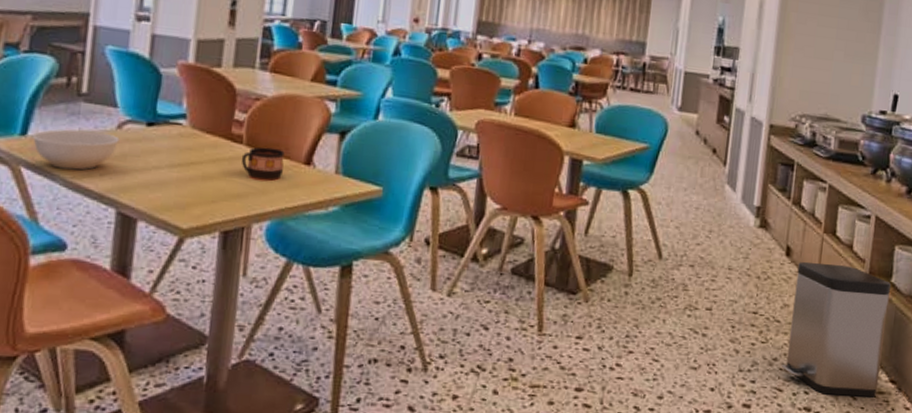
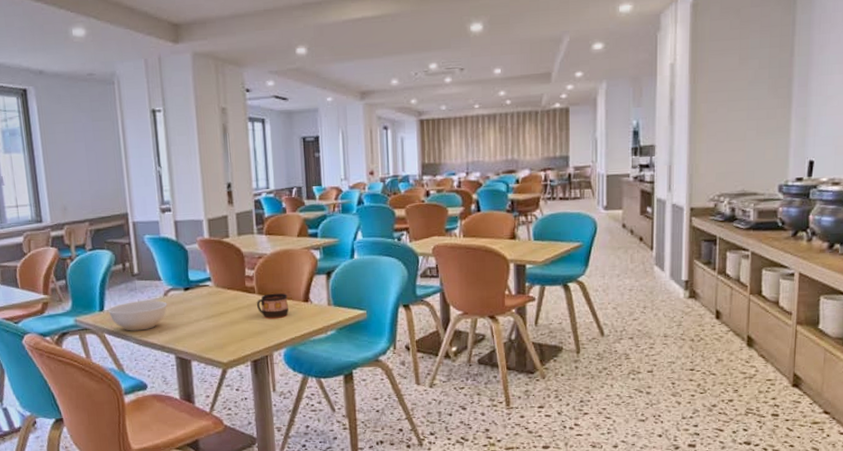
pedal bin: present [780,262,892,398] -> none [720,320,819,430]

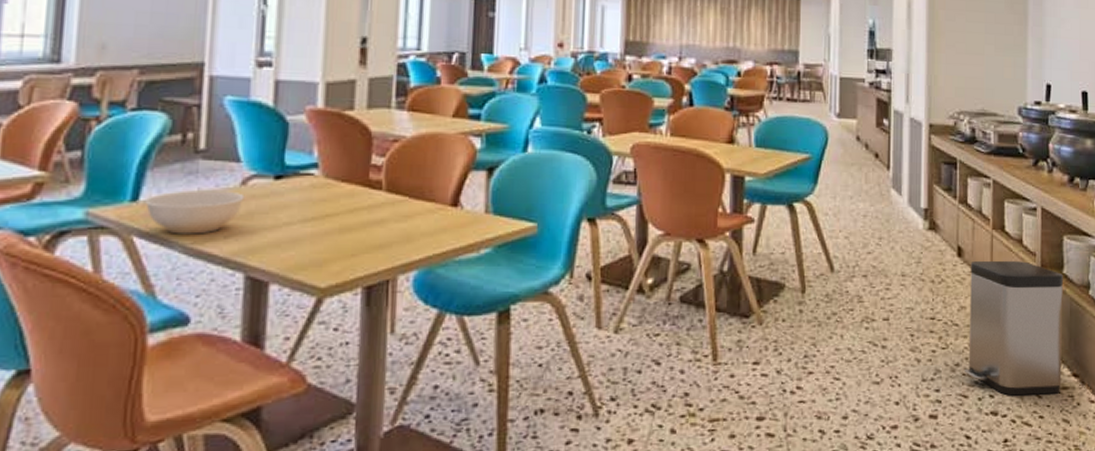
cup: present [256,293,289,319] -> none [381,191,429,227]
pedal bin: none [720,320,819,430] -> present [963,261,1064,396]

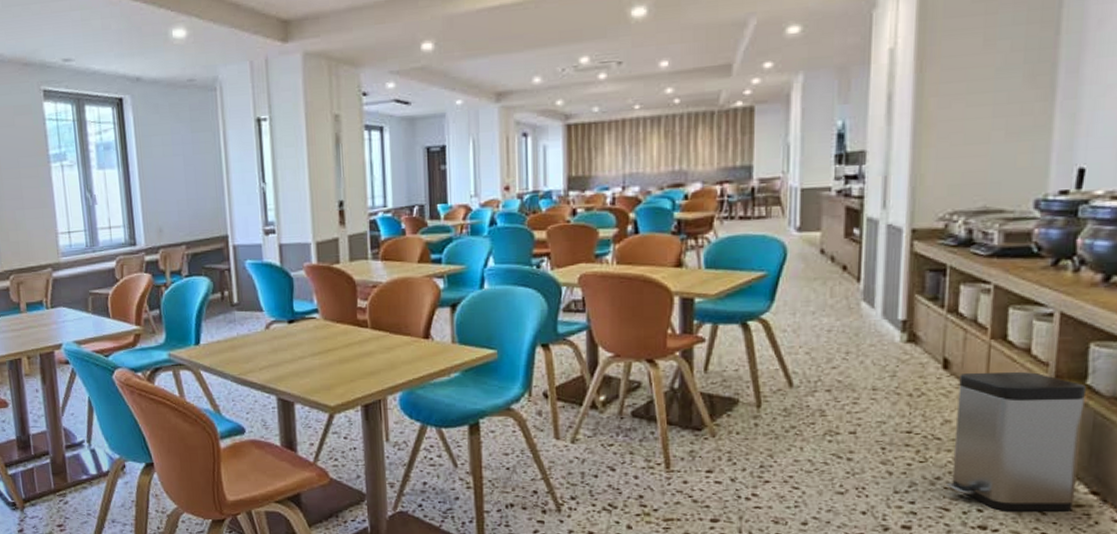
bowl: present [145,190,245,234] -> none [204,334,269,368]

